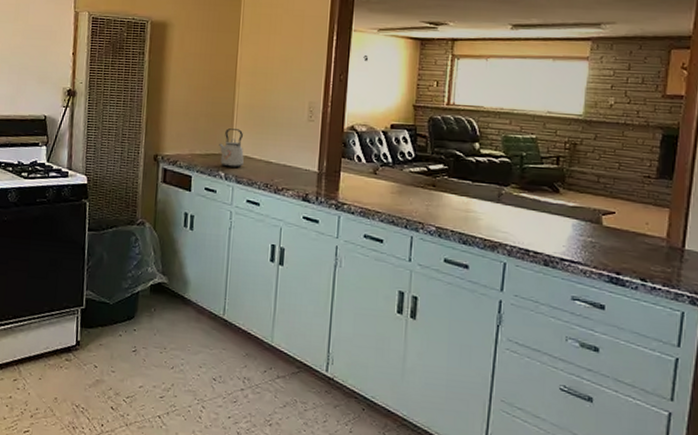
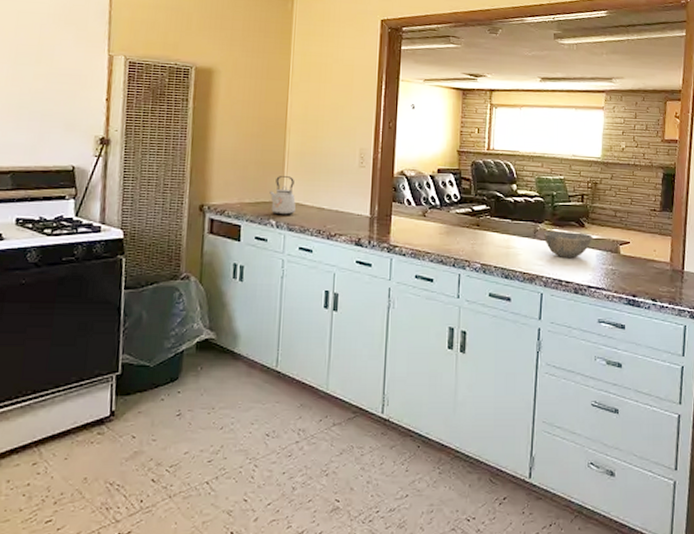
bowl: none [509,195,569,226] -> present [543,230,593,258]

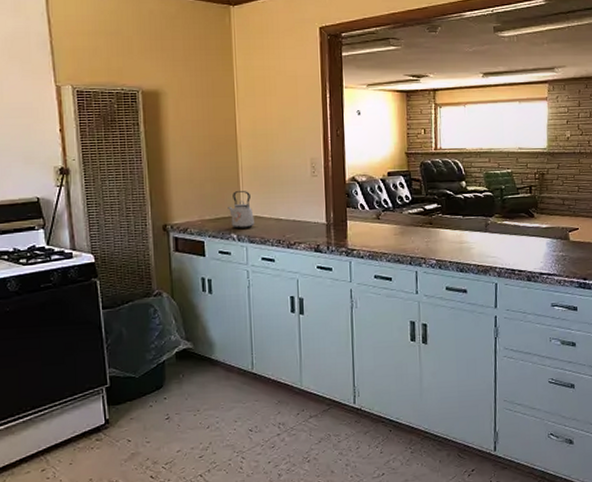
bowl: present [543,230,593,258] -> none [494,222,542,248]

